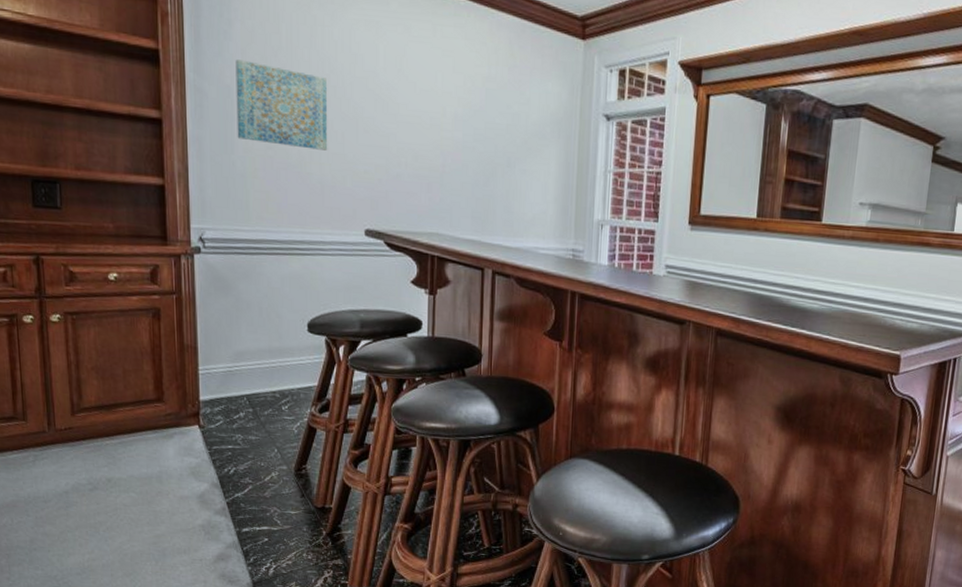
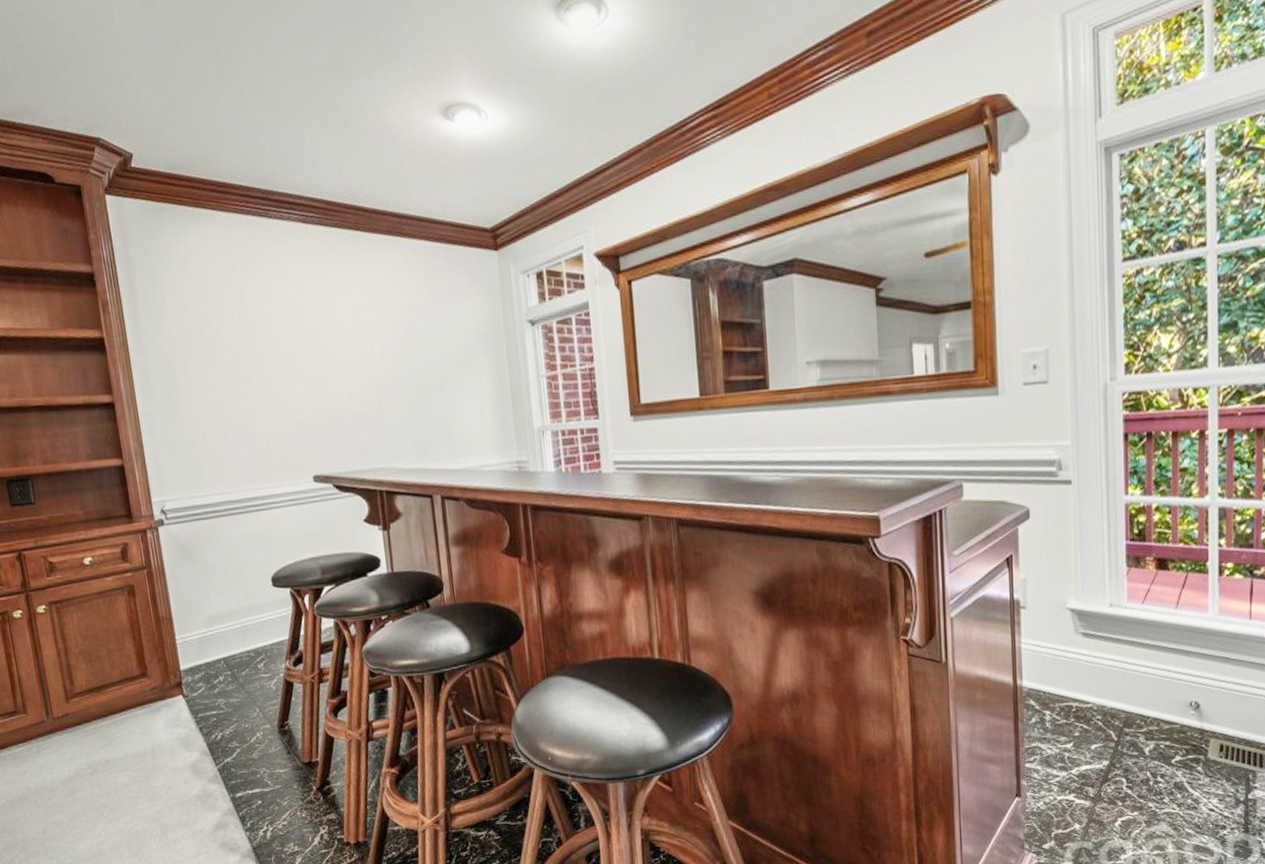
wall art: present [235,59,328,151] -> none [173,332,268,409]

